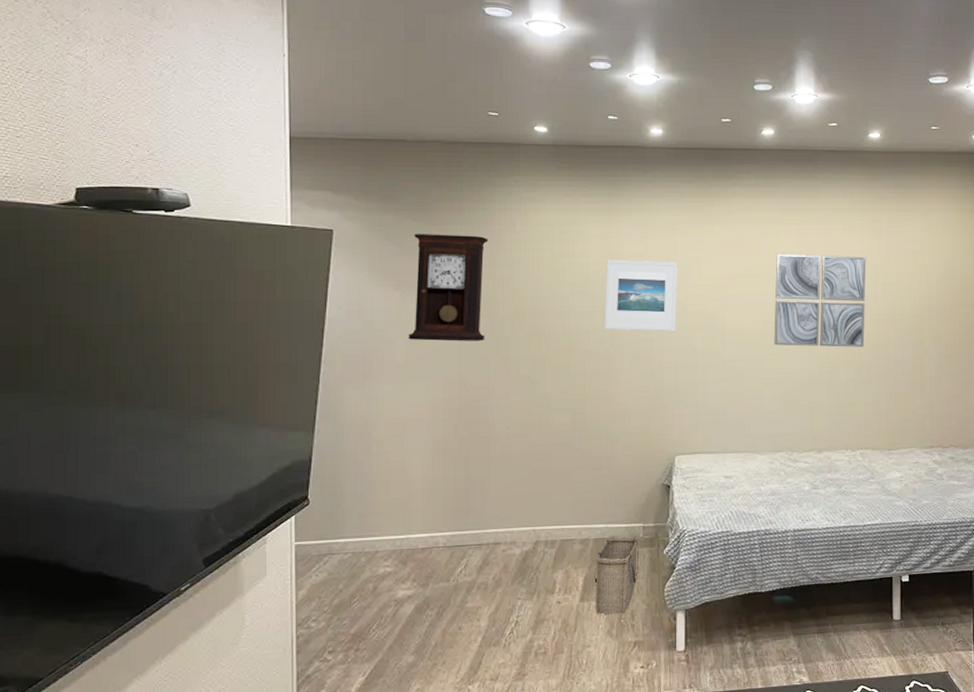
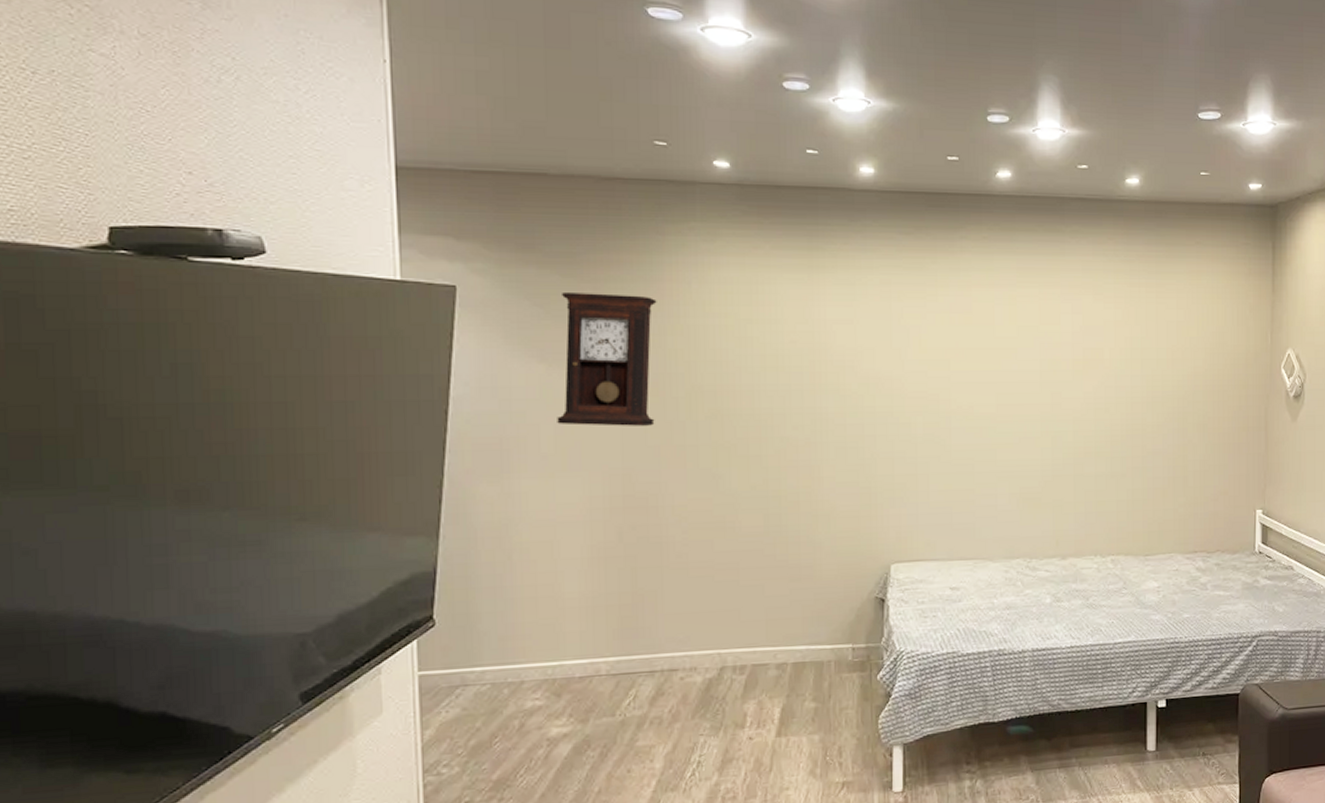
basket: present [594,535,640,615] -> none [793,658,848,752]
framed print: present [605,259,678,332] -> none [804,328,894,416]
wall art: present [774,254,866,348] -> none [1010,323,1121,436]

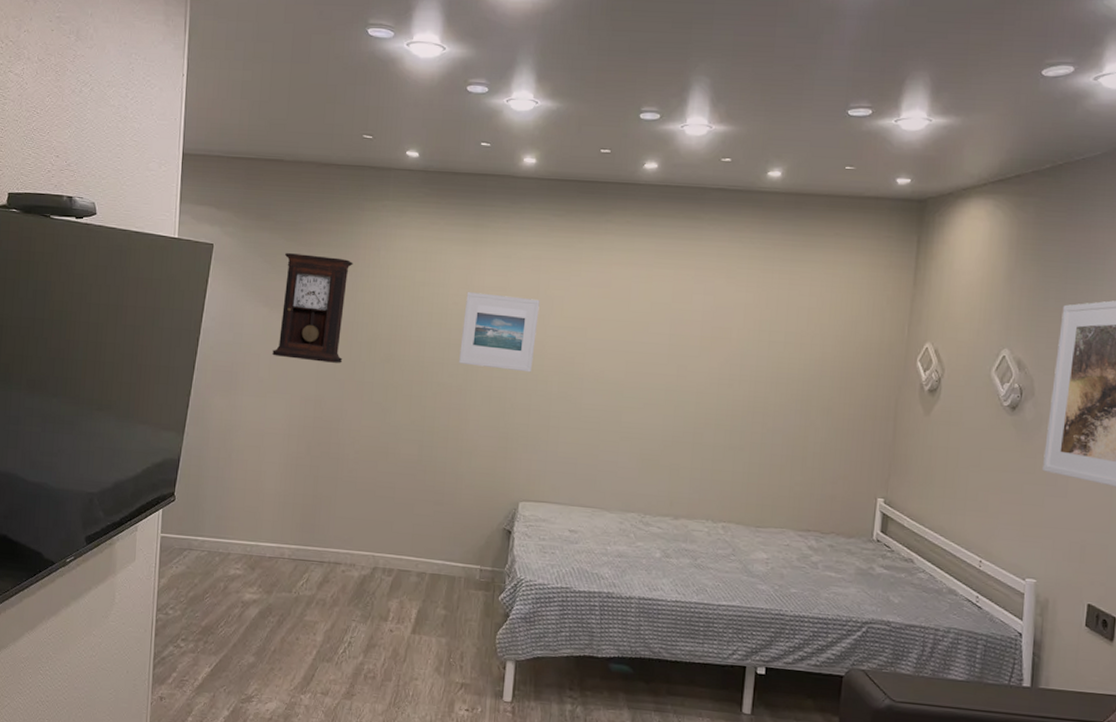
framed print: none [804,328,894,416] -> present [459,292,540,373]

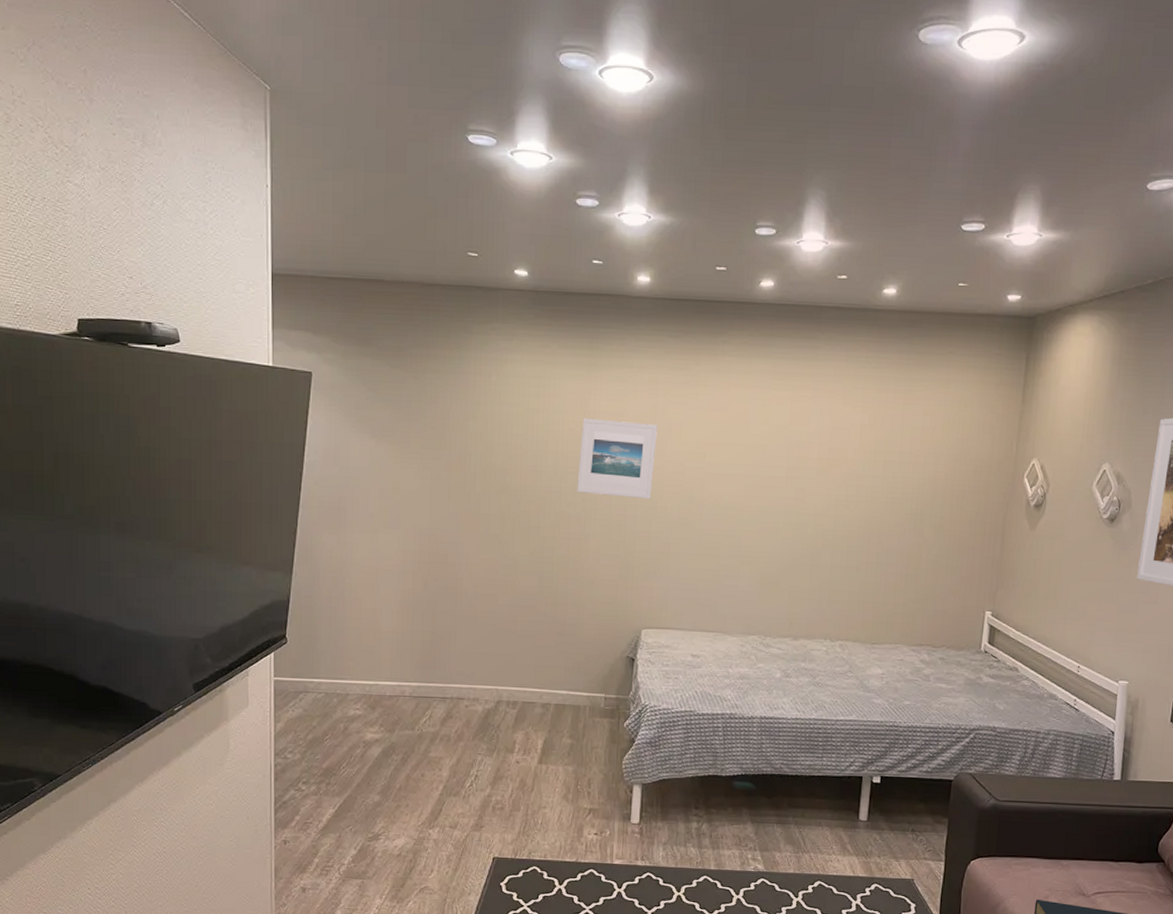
pendulum clock: present [272,253,353,363] -> none [382,381,463,496]

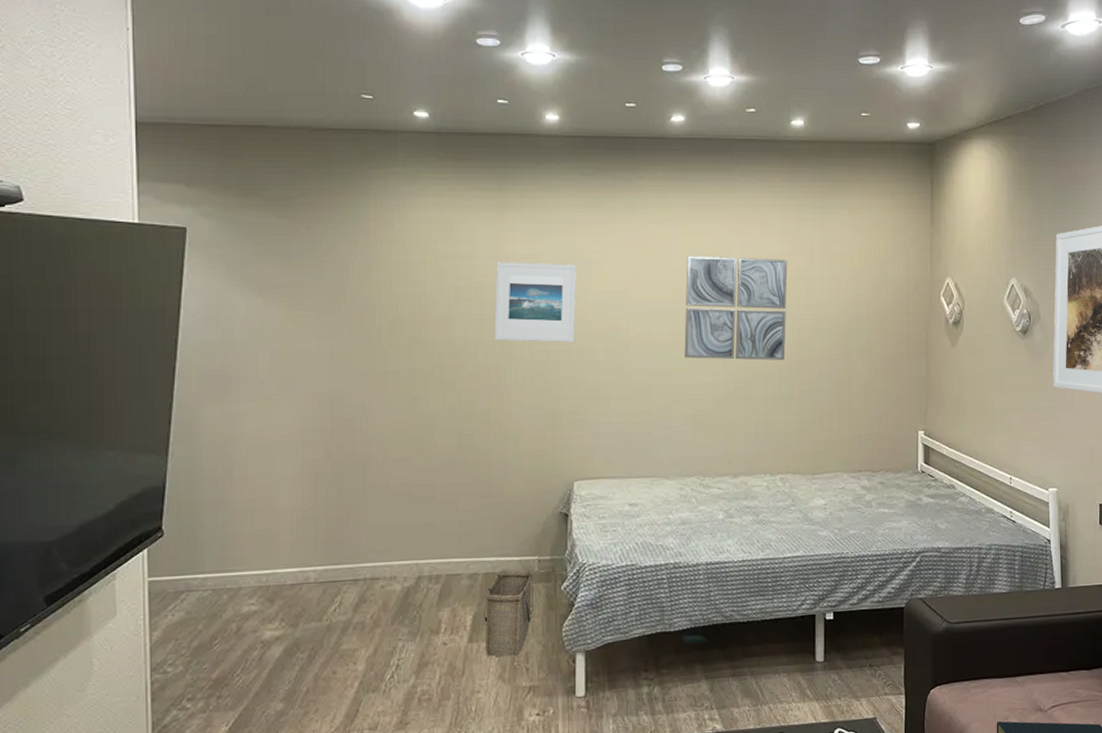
basket: none [553,703,600,781] -> present [484,569,535,658]
wall art: none [755,422,866,532] -> present [684,255,788,361]

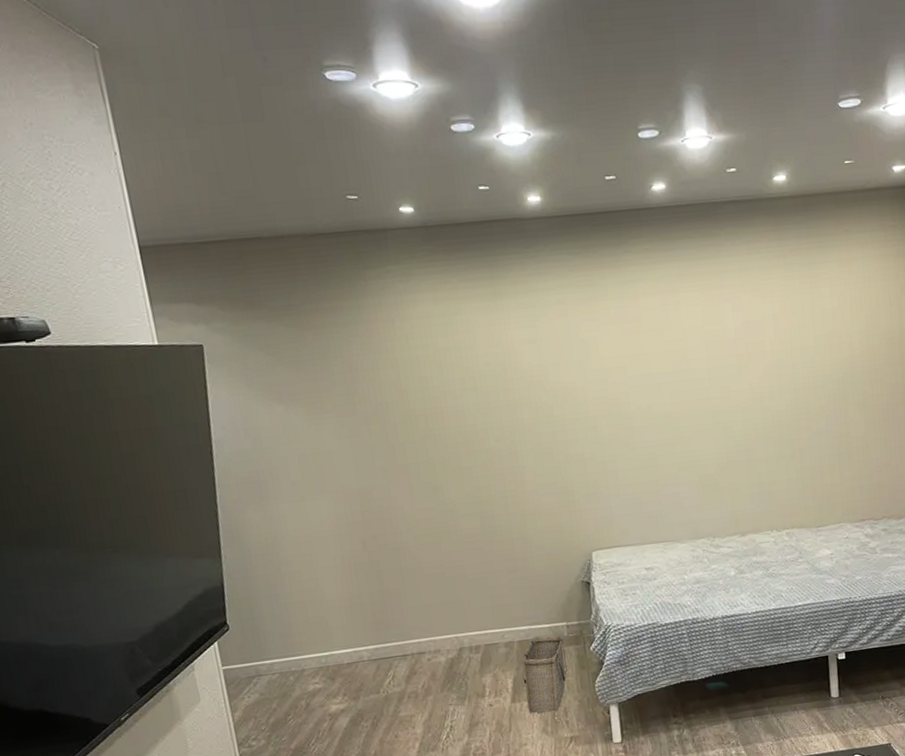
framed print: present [494,262,577,343] -> none [496,345,579,426]
wall art: present [684,255,788,361] -> none [679,320,784,427]

